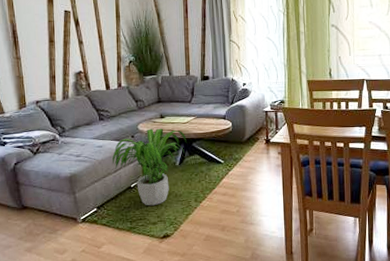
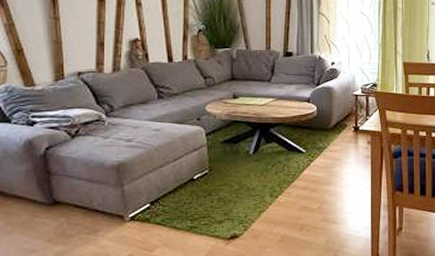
potted plant: present [112,128,187,206] -> none [172,110,264,202]

